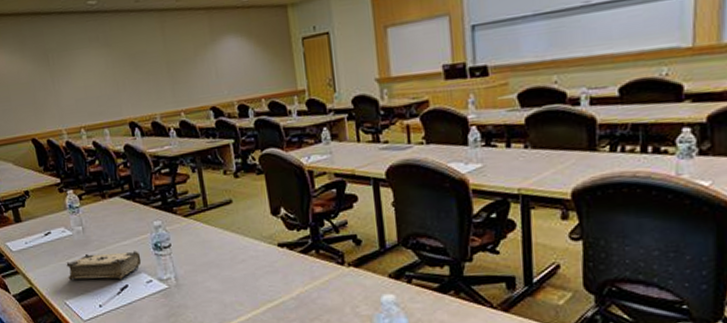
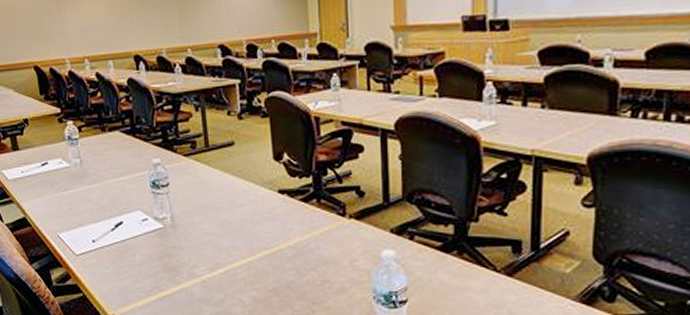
book: present [66,251,142,281] -> none [61,187,138,215]

